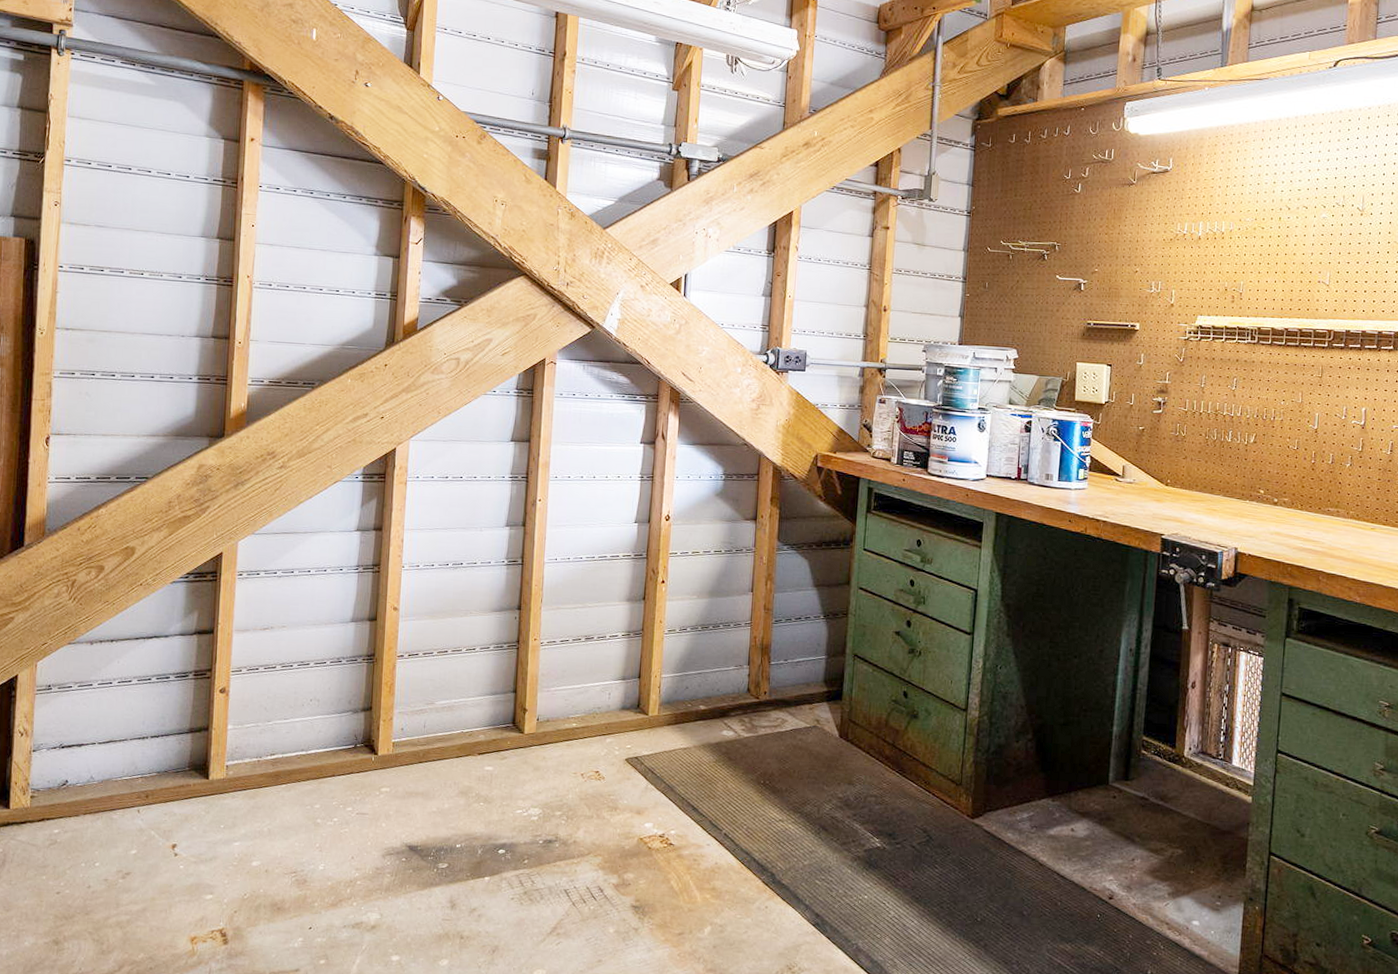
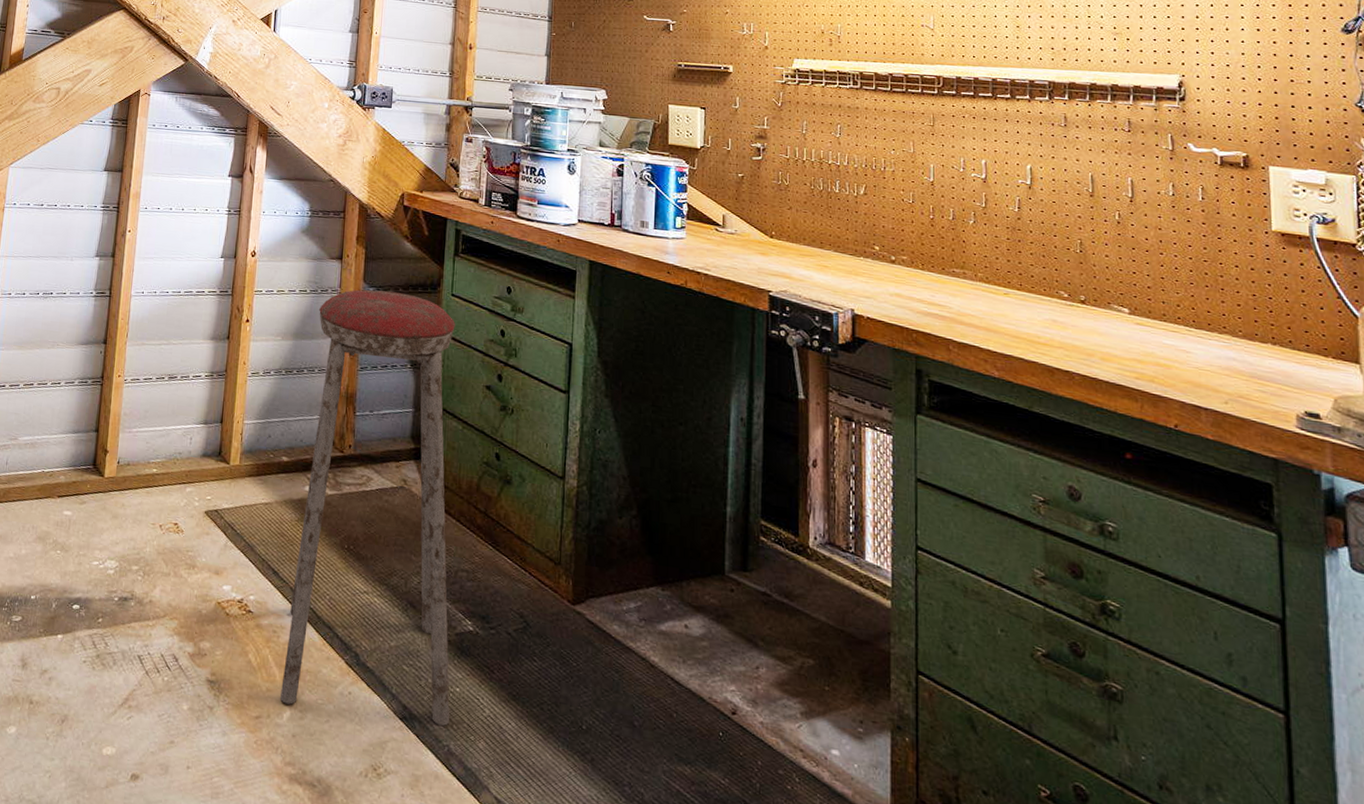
music stool: none [700,547,867,928] -> present [279,289,455,726]

